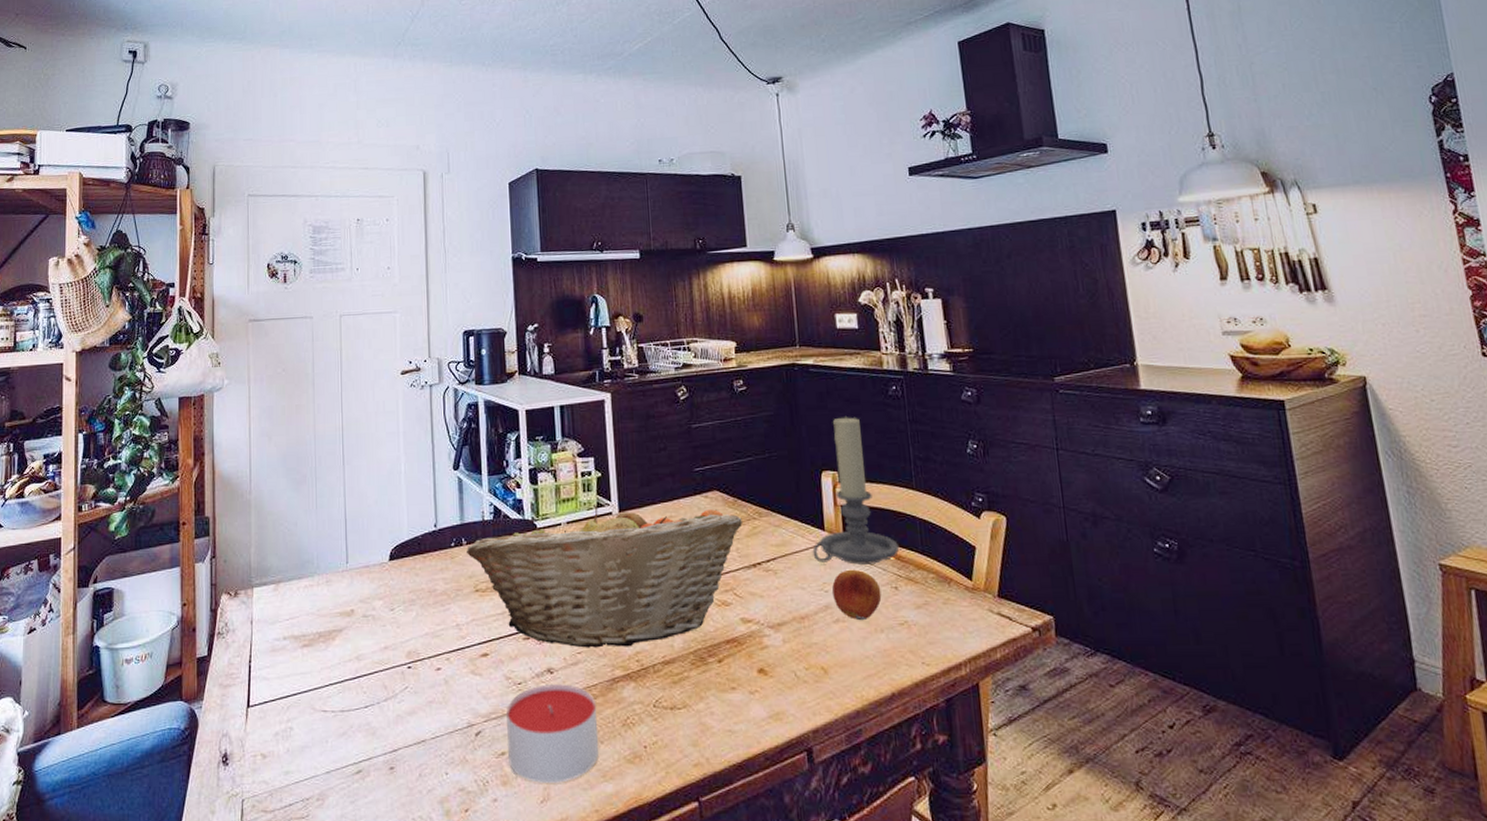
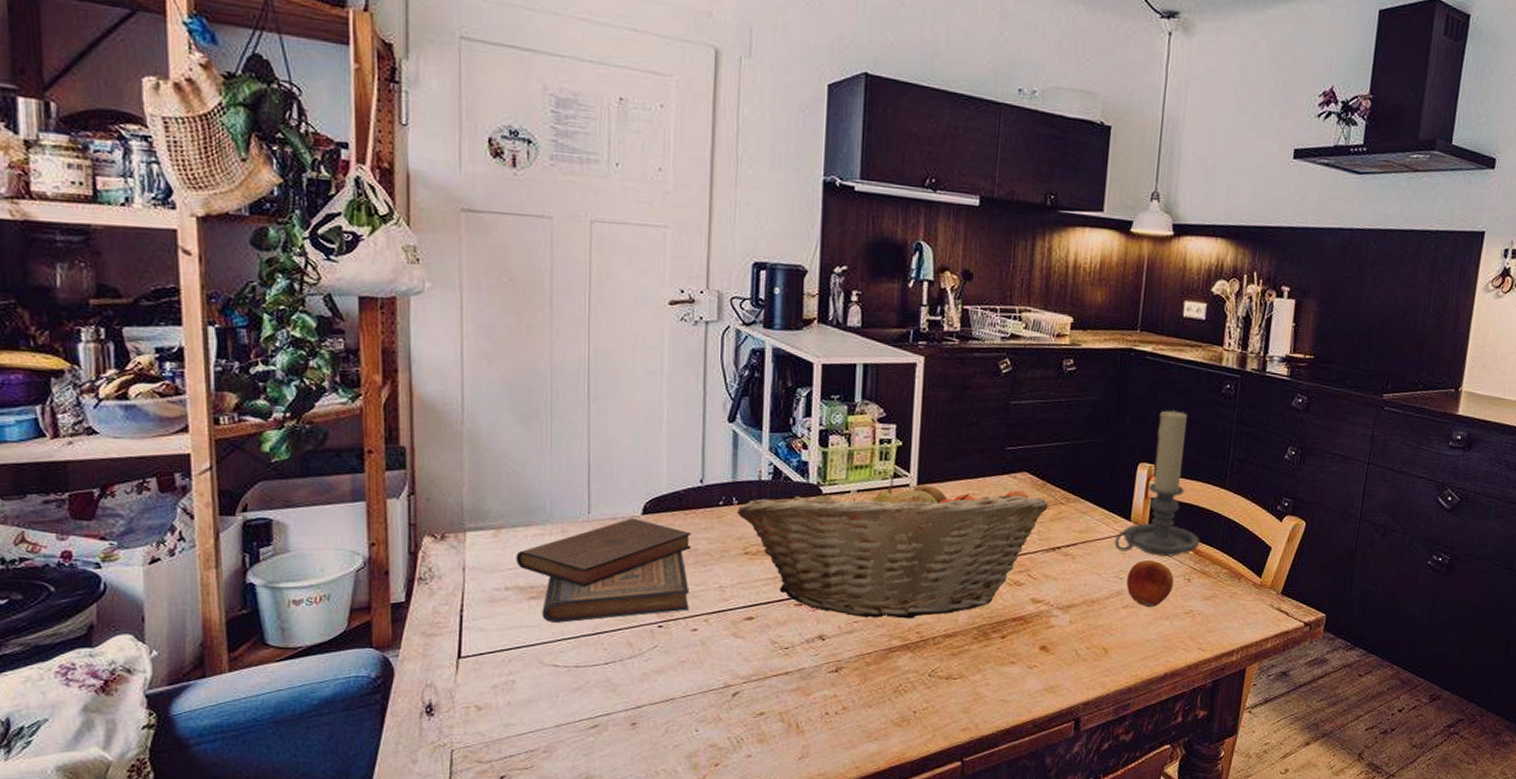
diary: none [291,565,433,668] -> present [516,518,691,623]
candle: present [506,684,599,783] -> none [766,650,868,742]

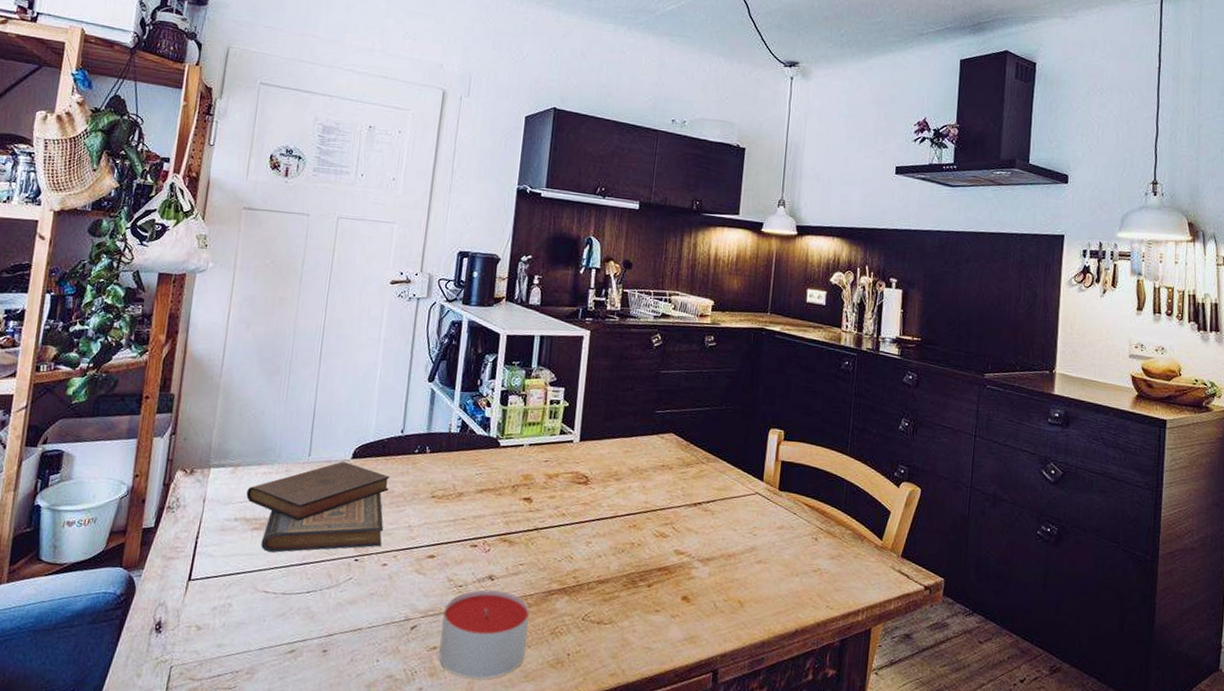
fruit basket: present [737,473,1049,619] -> none [429,430,691,564]
candle: none [766,650,868,742] -> present [439,589,529,679]
candle holder: present [1114,409,1200,558] -> none [749,382,826,517]
apple: present [1126,559,1174,608] -> none [760,518,803,564]

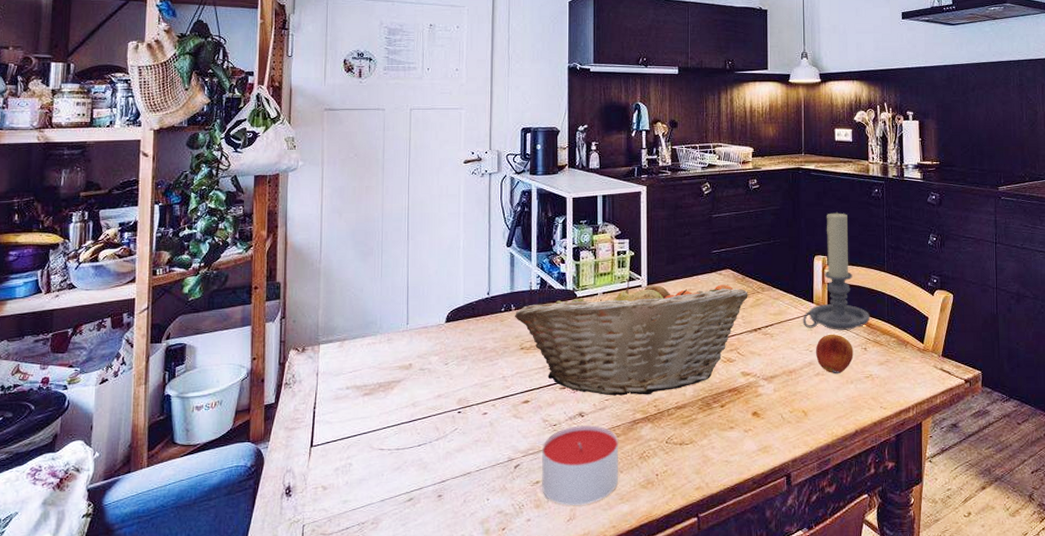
diary: present [246,461,390,553] -> none [355,326,481,414]
fruit basket: none [429,430,691,564] -> present [515,278,748,396]
candle holder: none [749,382,826,517] -> present [802,211,871,331]
apple: none [760,518,803,564] -> present [816,334,854,374]

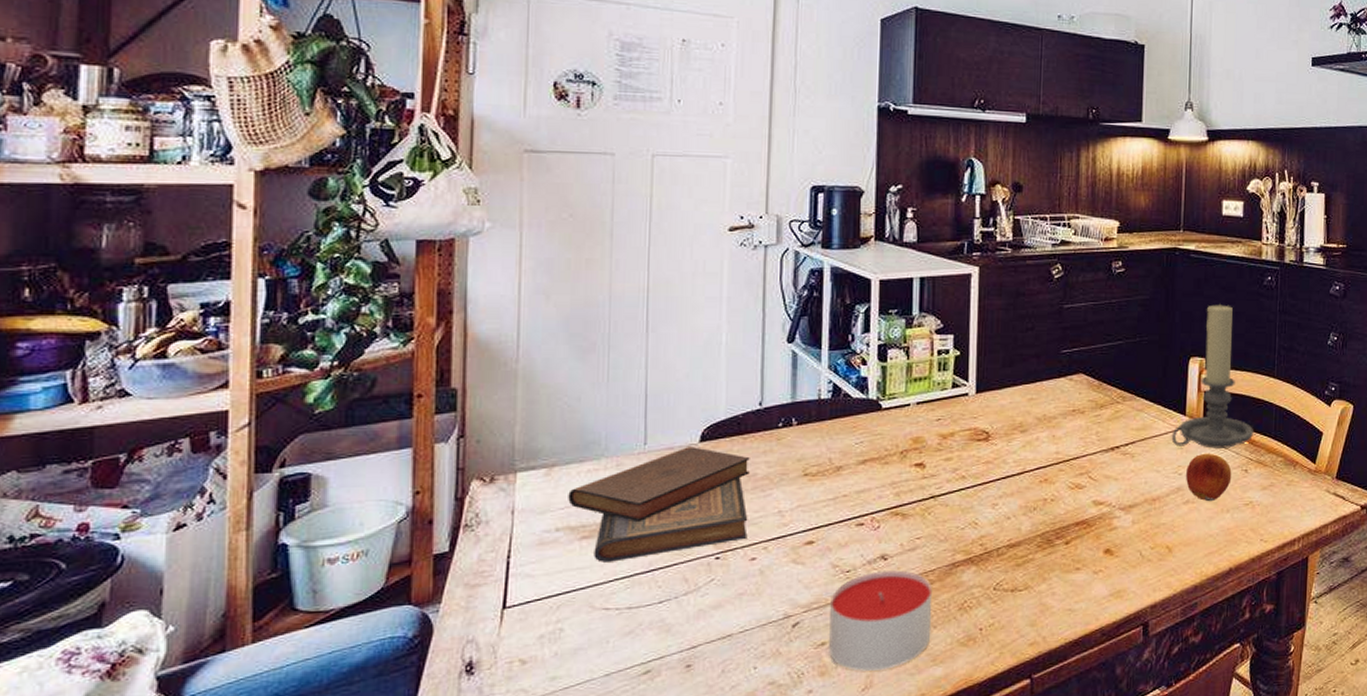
diary: none [355,326,481,414] -> present [568,447,750,562]
fruit basket: present [515,278,748,396] -> none [797,384,1105,533]

